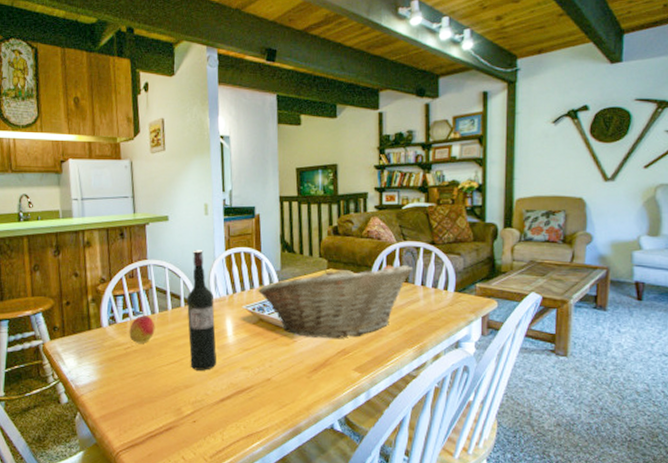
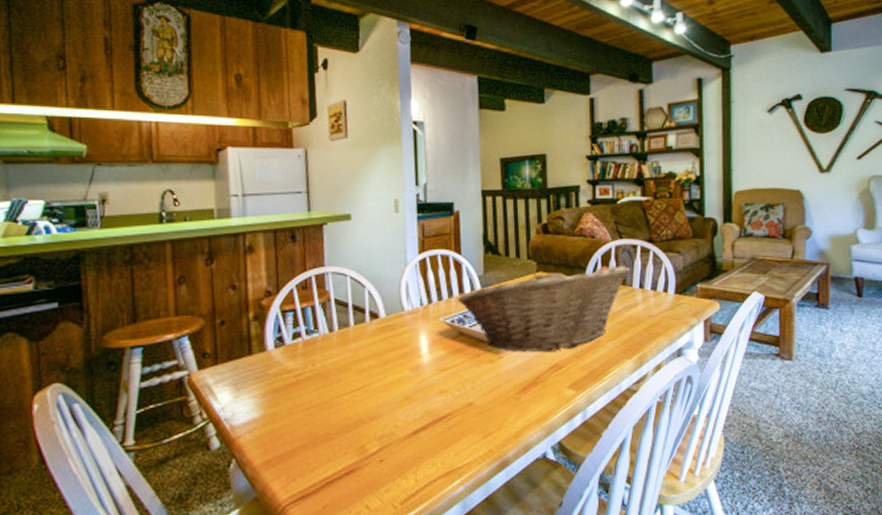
peach: present [129,316,155,343] -> none [301,334,334,368]
wine bottle: present [187,250,216,371] -> none [373,254,408,398]

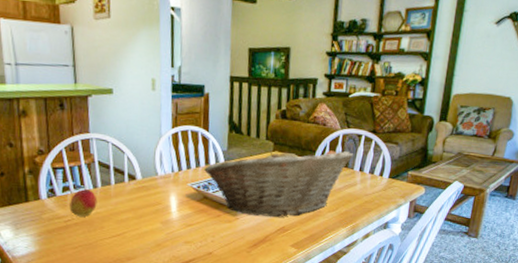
peach: none [301,334,334,368] -> present [69,189,98,217]

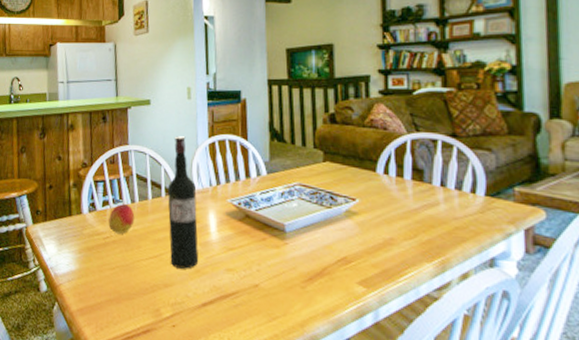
wine bottle: none [131,125,160,244] -> present [168,136,198,269]
fruit basket: present [204,148,354,217] -> none [245,158,430,244]

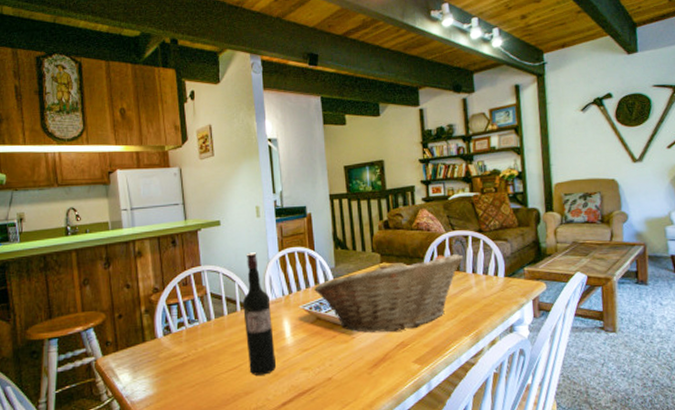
peach: present [108,204,135,234] -> none [185,323,212,352]
fruit basket: none [245,158,430,244] -> present [314,253,464,333]

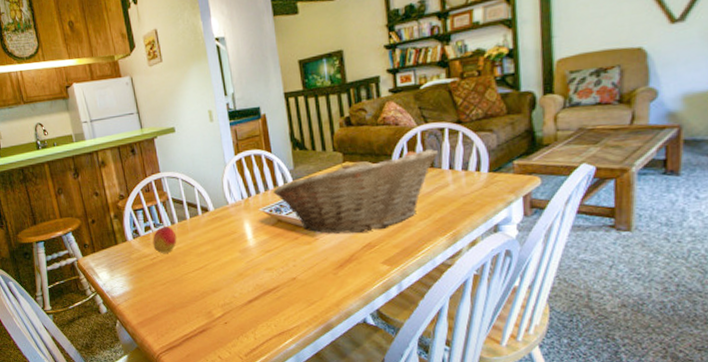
peach: none [185,323,212,352] -> present [153,226,177,253]
wine bottle: present [243,252,276,375] -> none [202,157,240,275]

